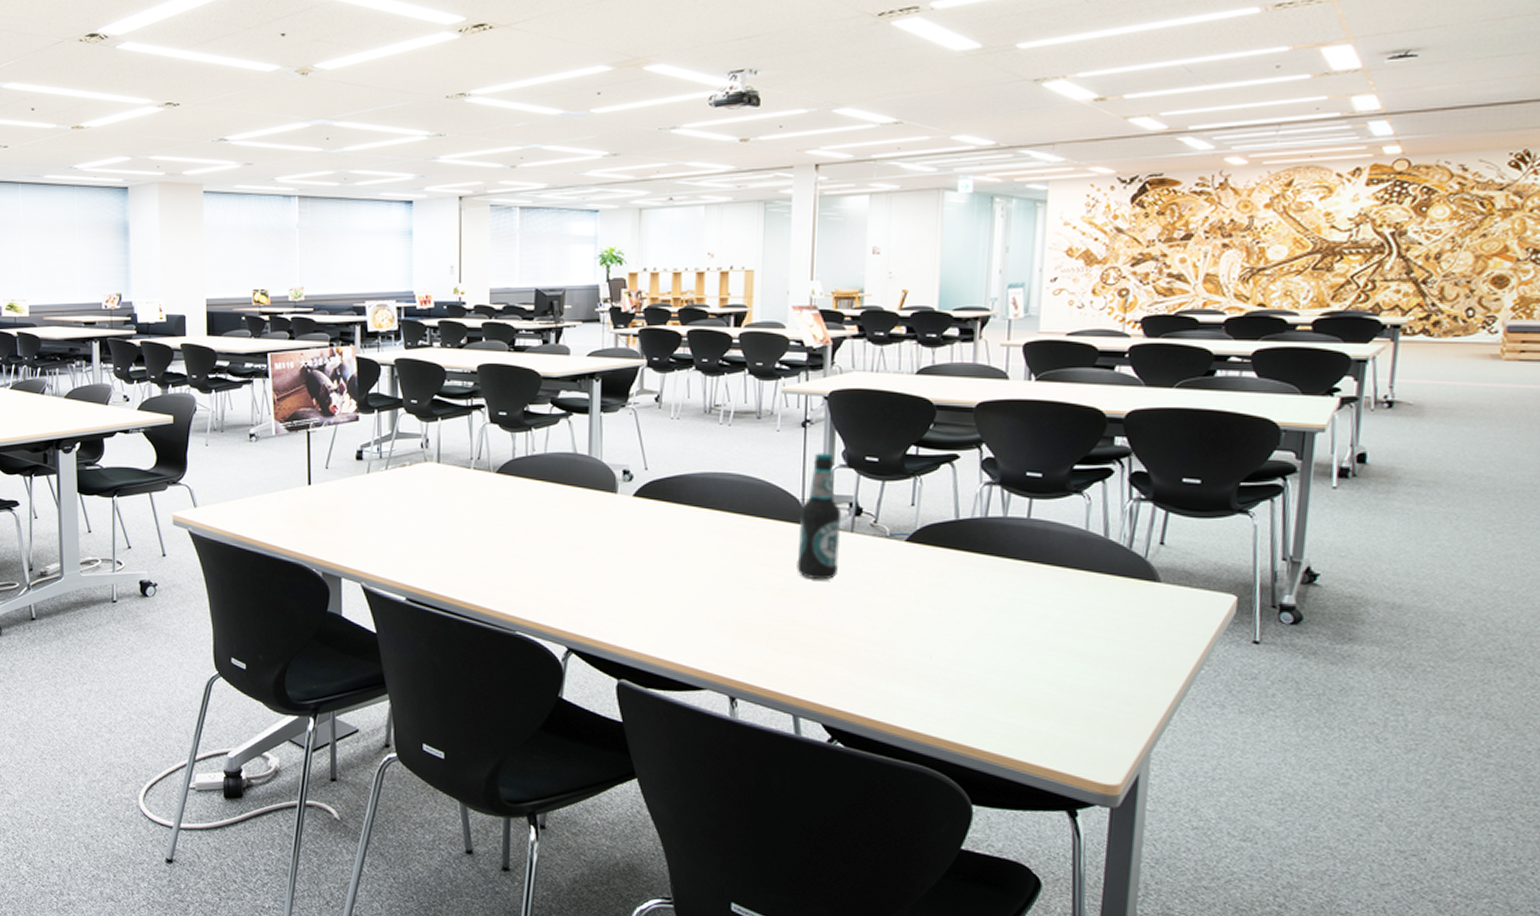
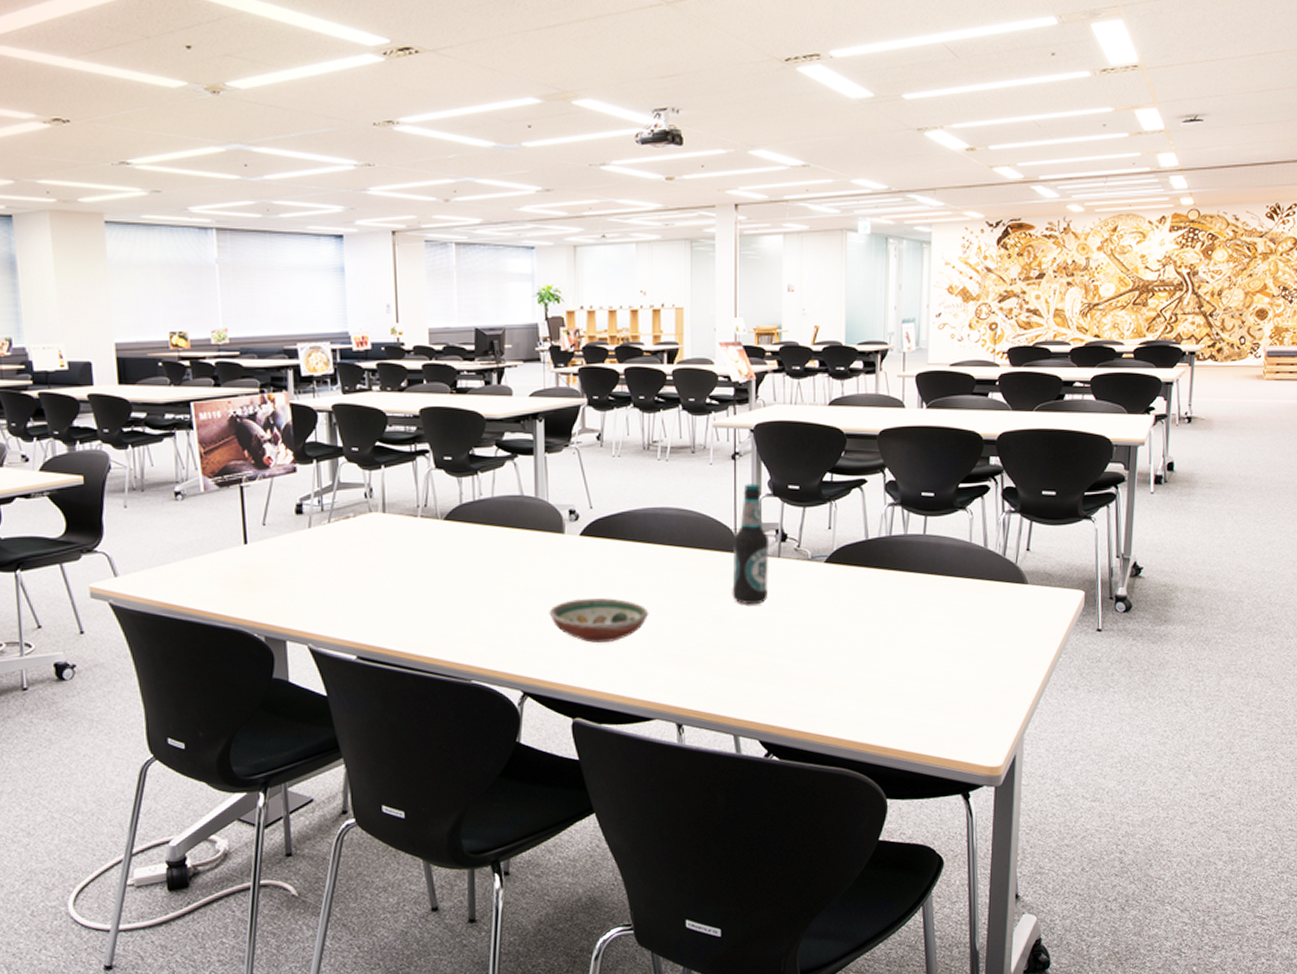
decorative bowl: none [597,559,704,606] -> present [549,598,649,643]

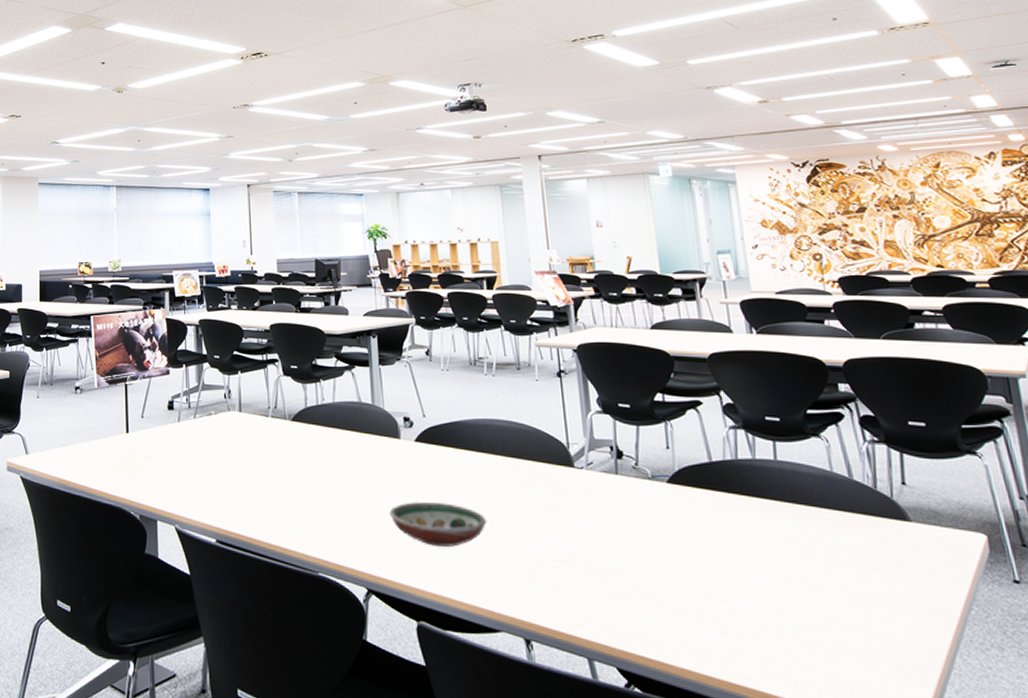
bottle: present [732,483,770,605] -> none [565,400,609,521]

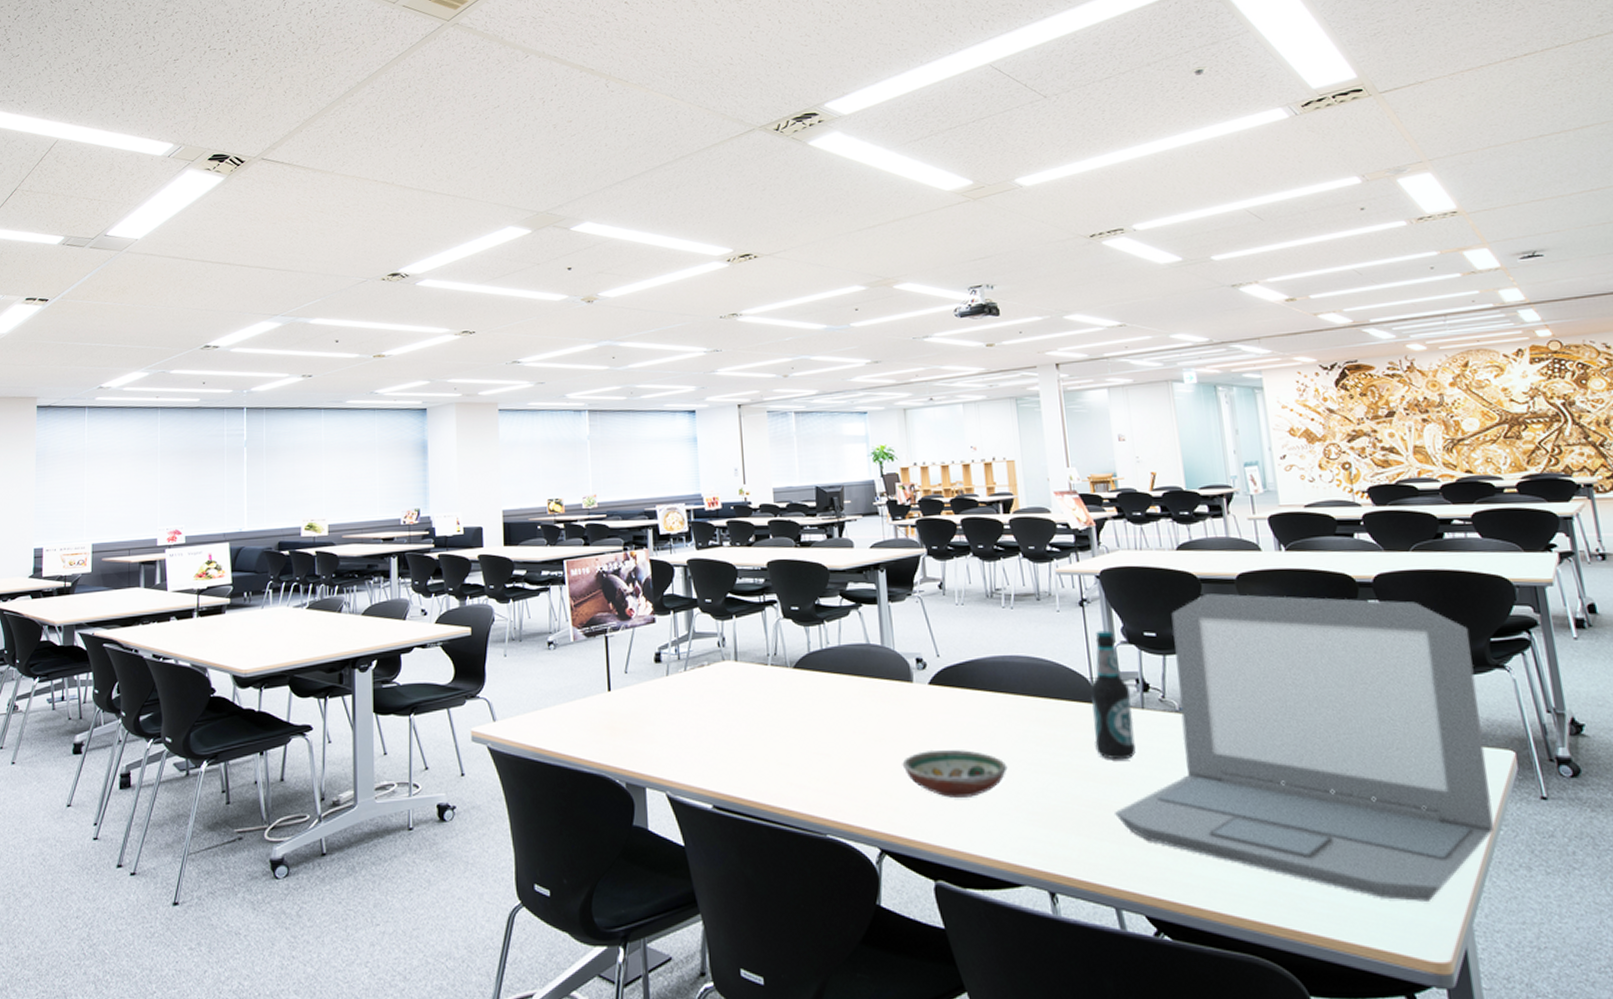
bottle: none [565,400,609,521] -> present [1089,630,1136,760]
laptop: none [588,371,965,674] -> present [1115,594,1494,901]

